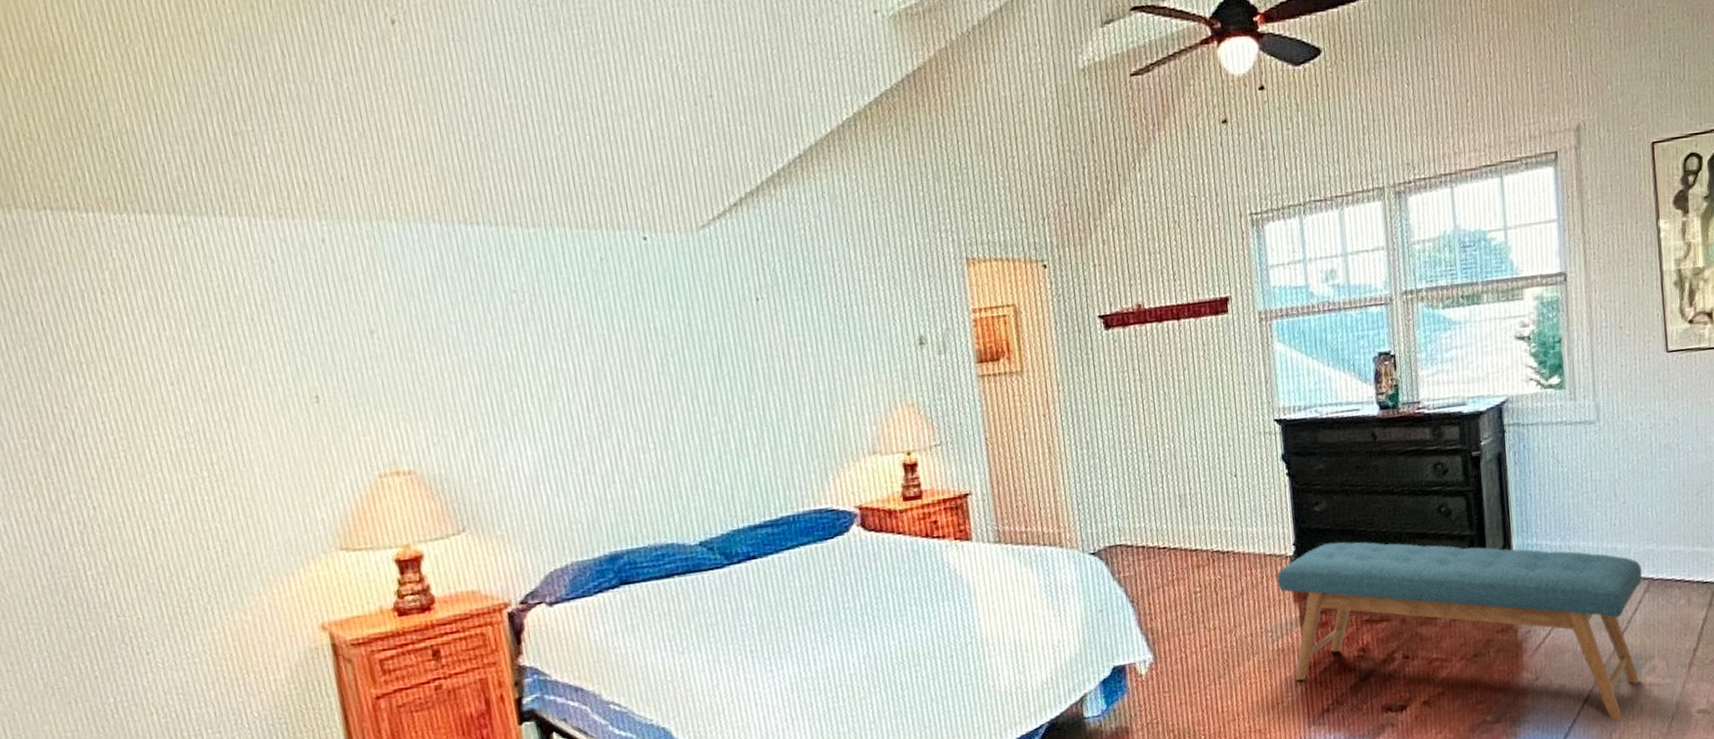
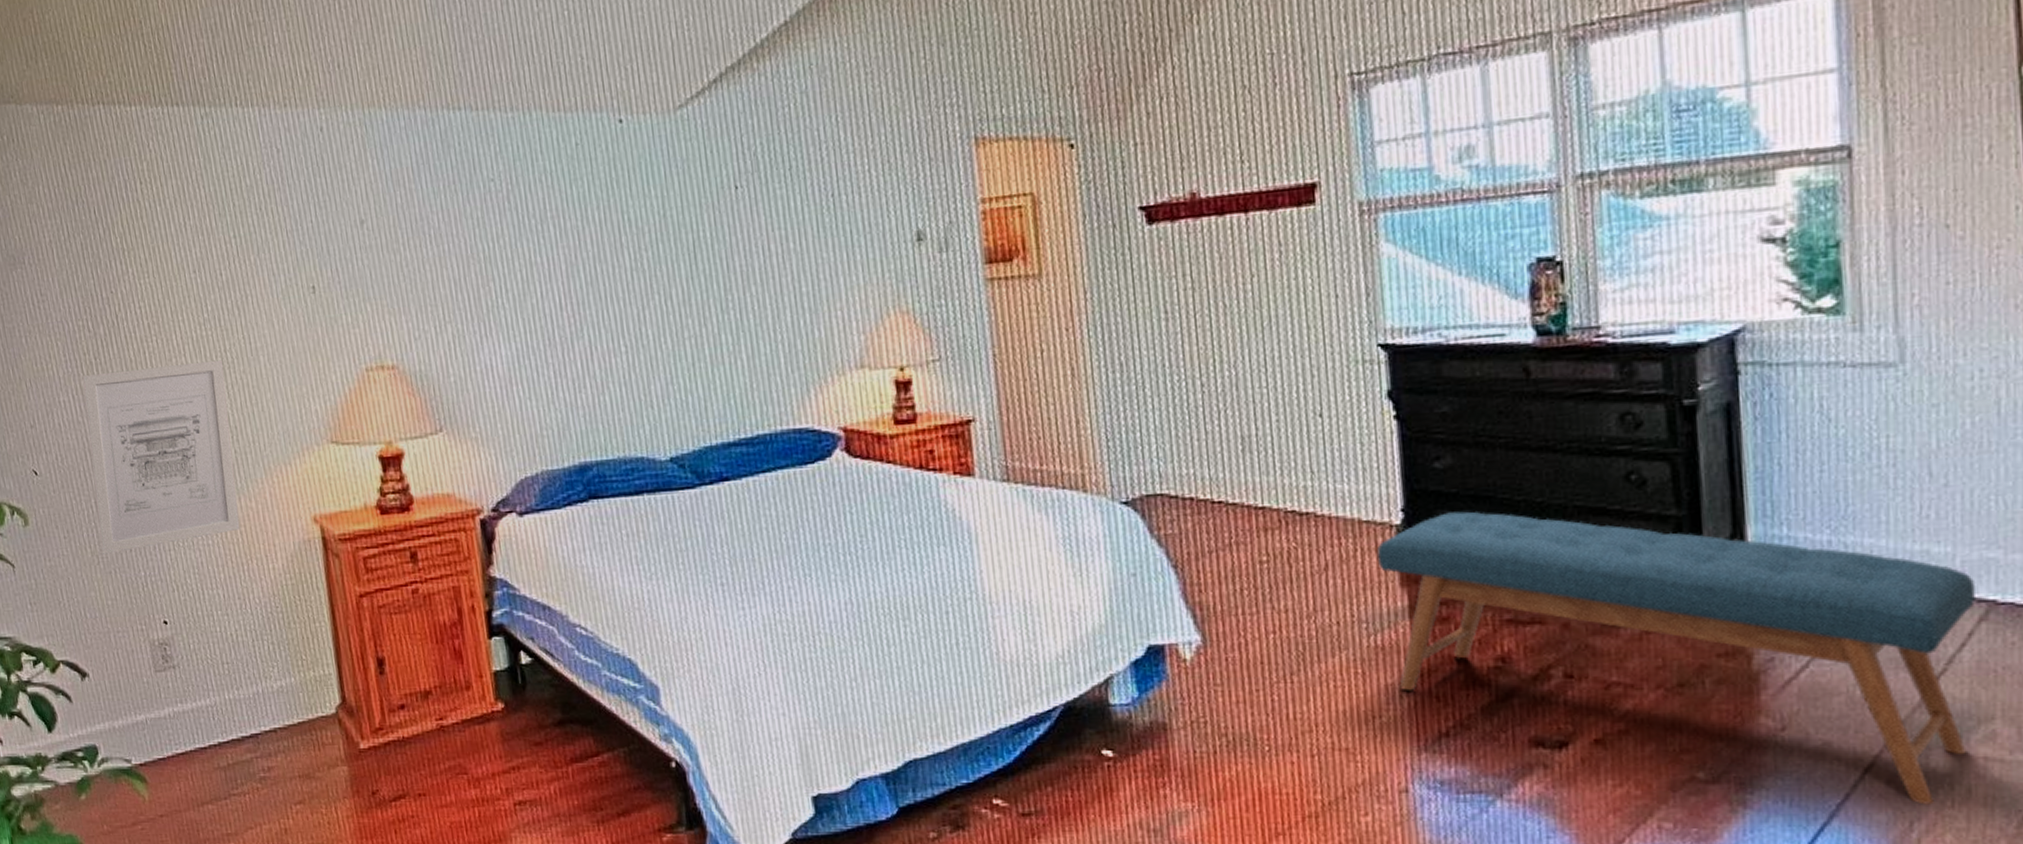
wall art: none [28,473,234,685] -> present [82,359,240,554]

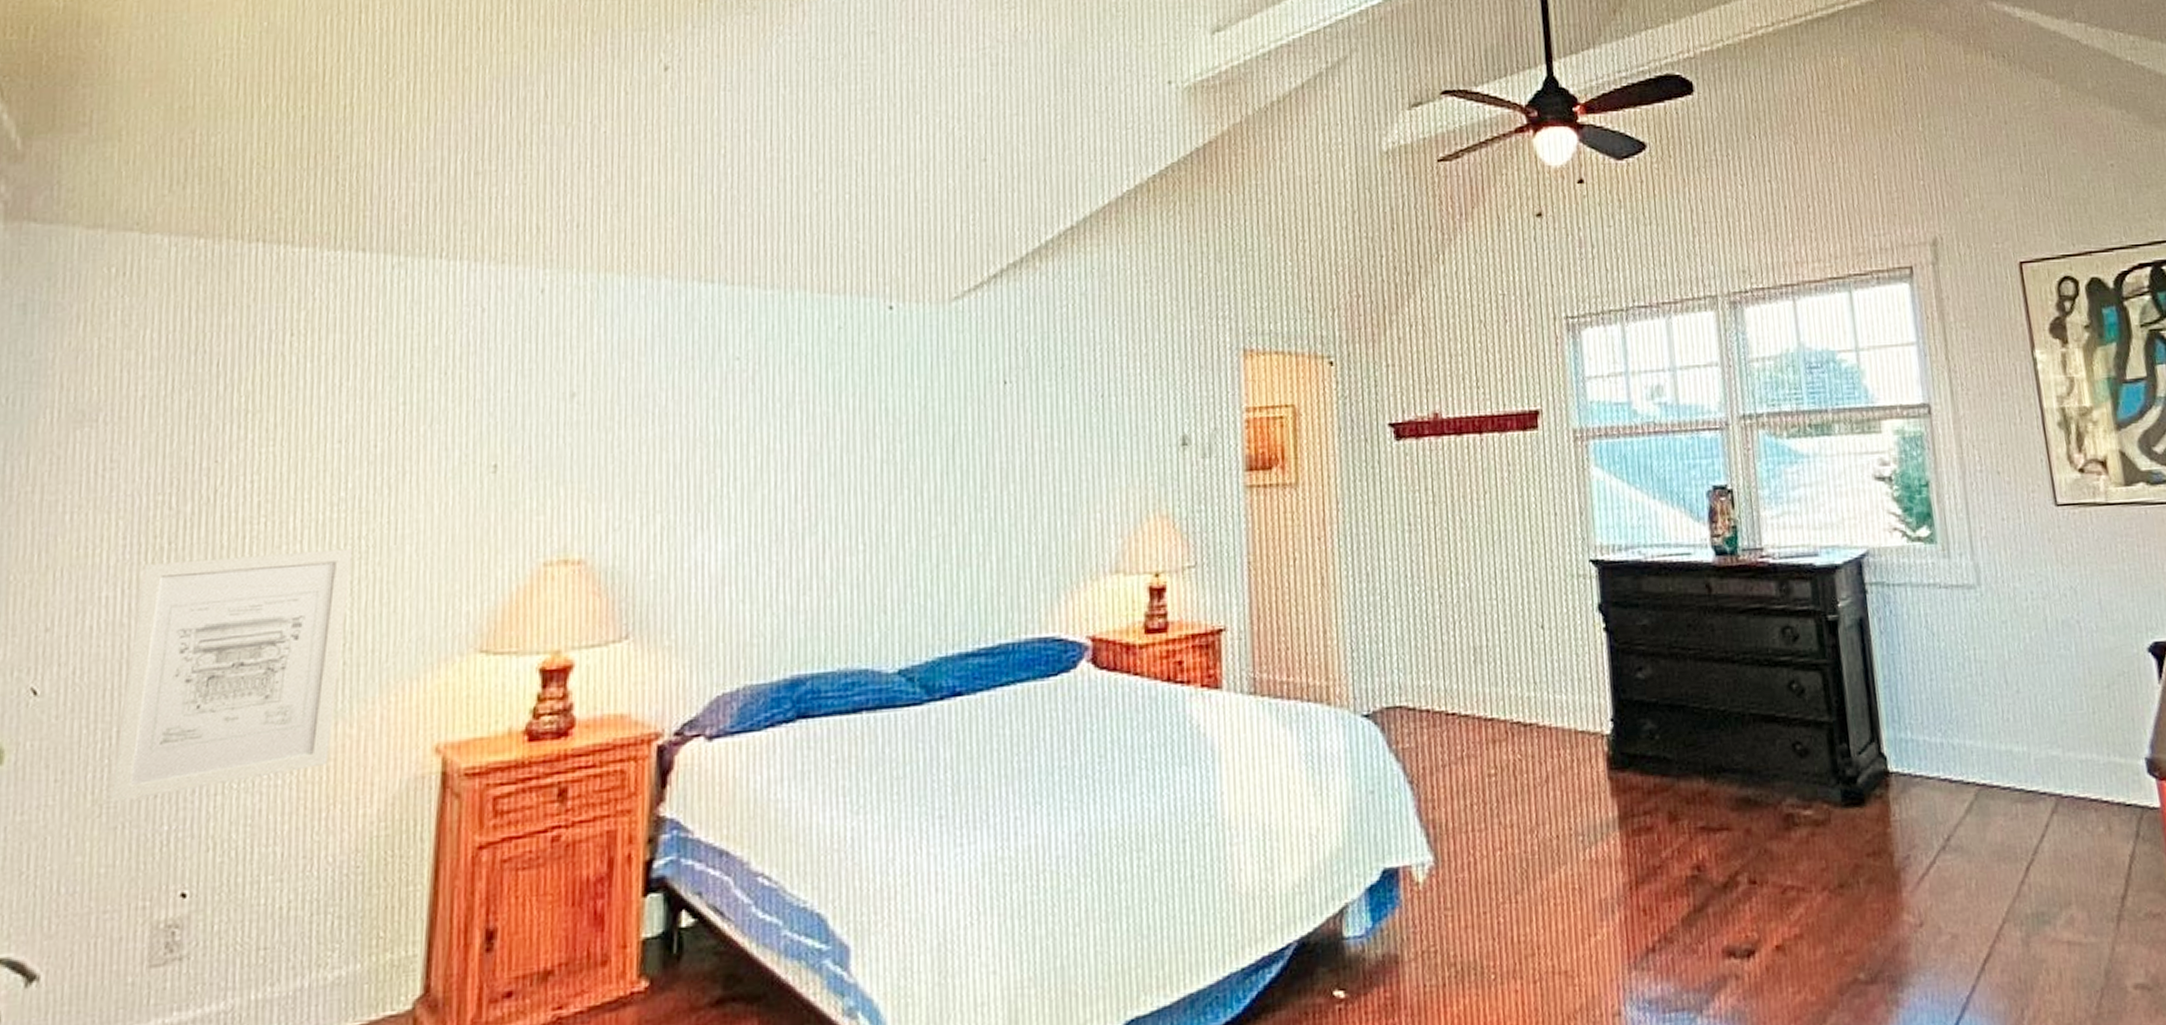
bench: present [1376,511,1977,805] -> none [1590,720,2055,992]

